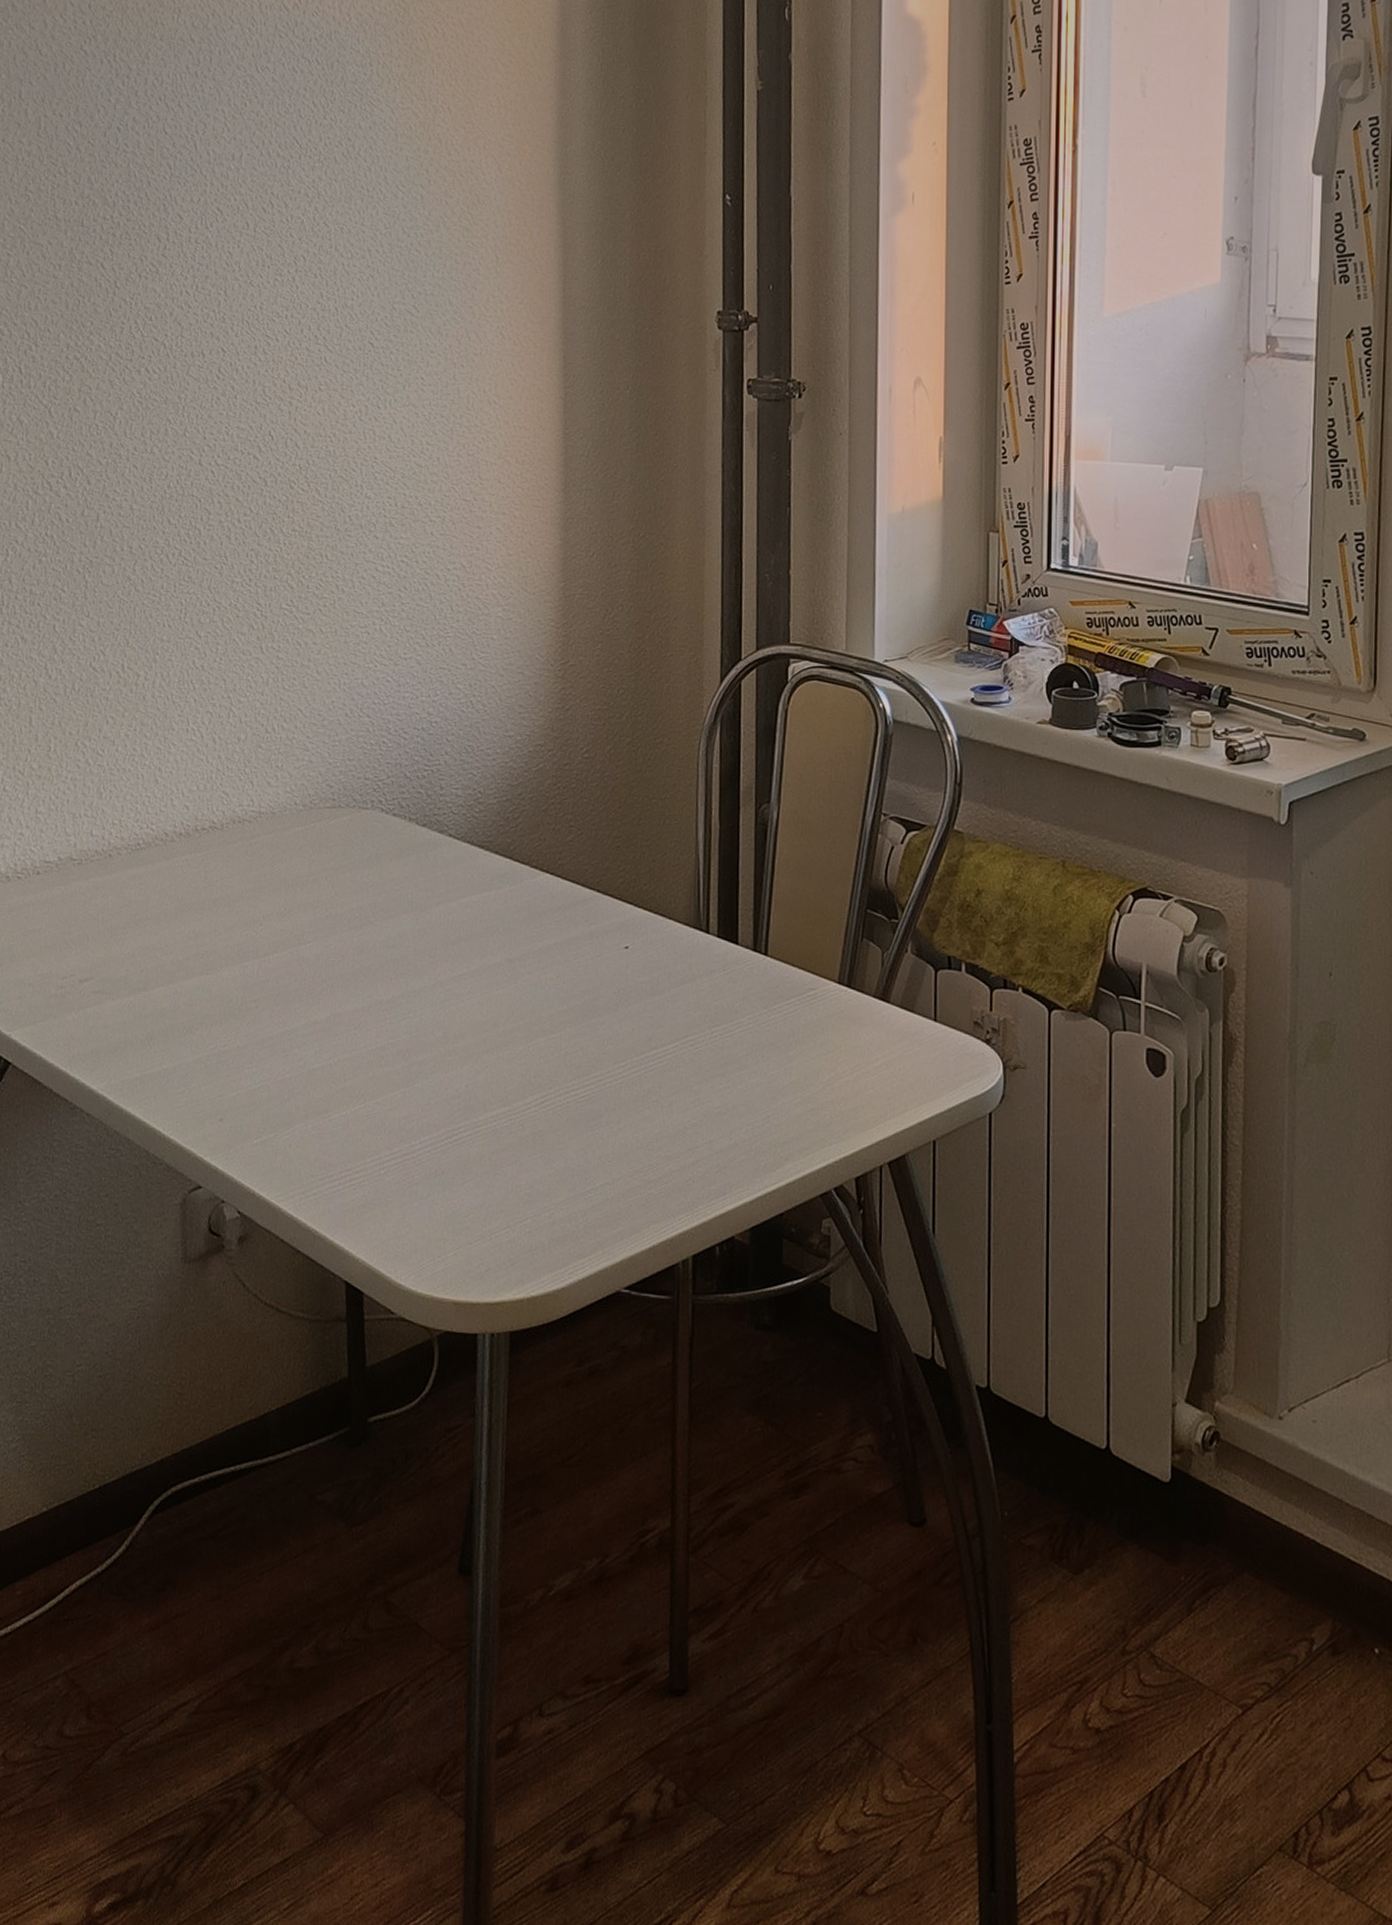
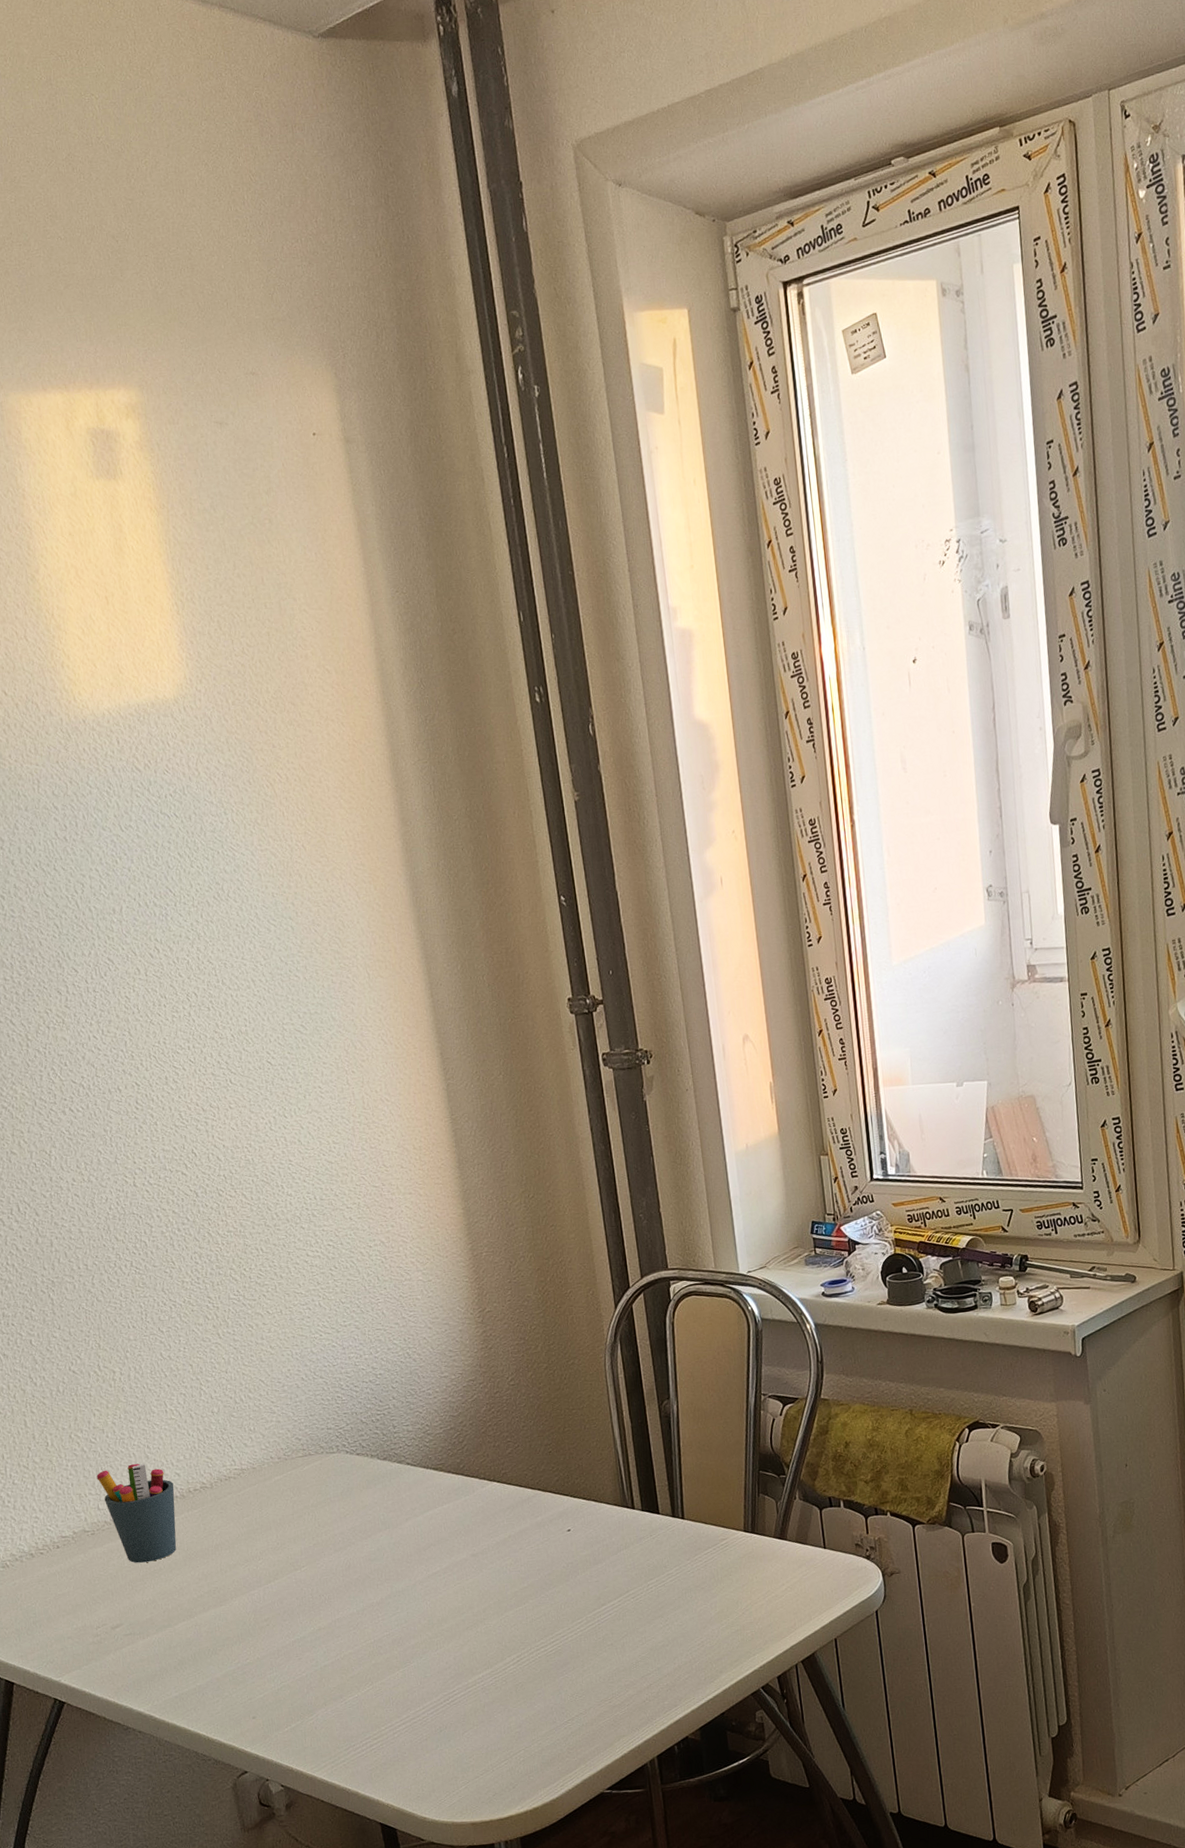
pen holder: none [96,787,180,908] -> present [96,1463,177,1563]

